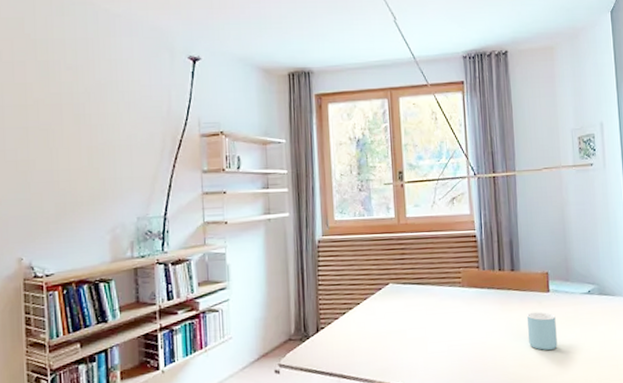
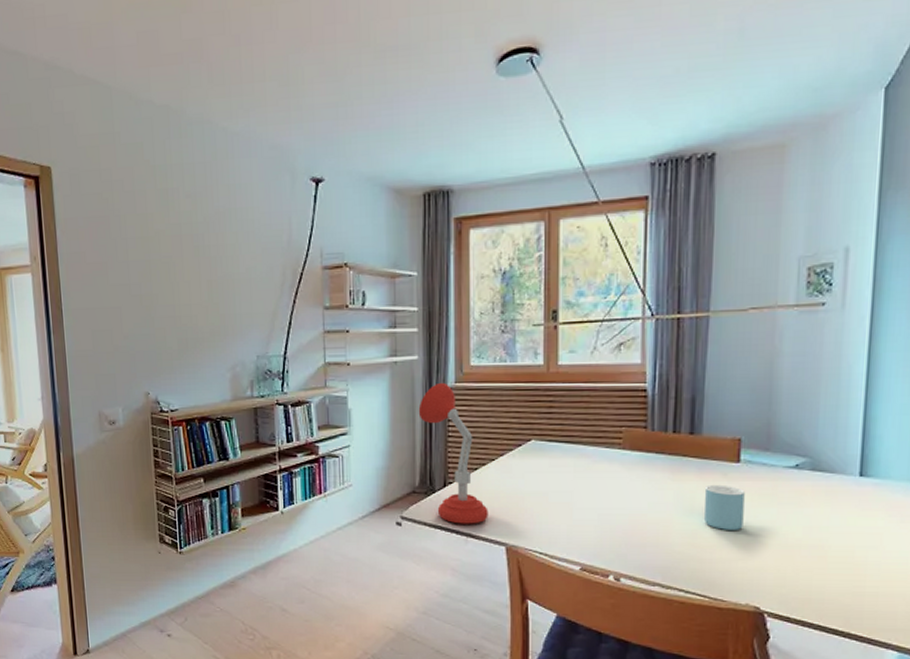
desk lamp: none [291,236,357,367] -> present [418,382,488,524]

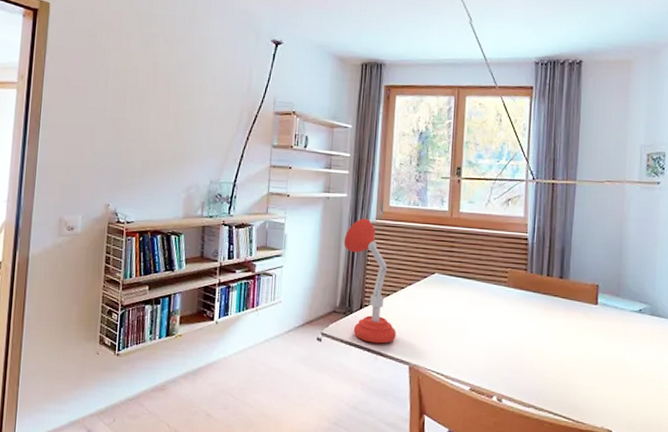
mug: present [704,484,745,530] -> none [570,321,601,362]

